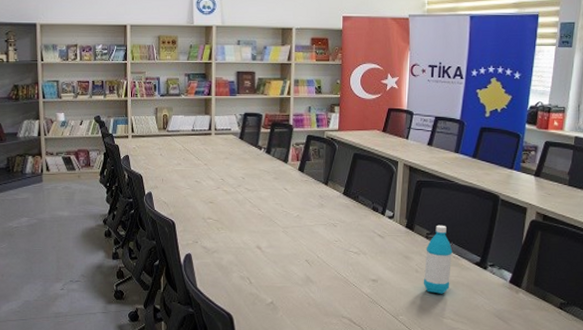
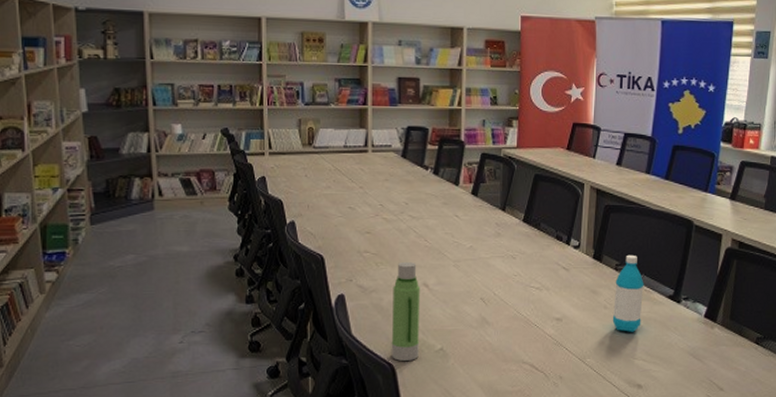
water bottle: none [229,227,254,312] -> present [391,261,421,362]

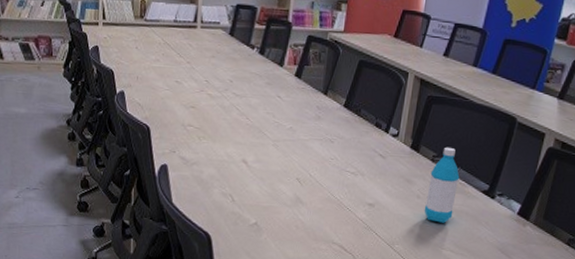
water bottle: present [391,261,421,362] -> none [208,137,240,233]

